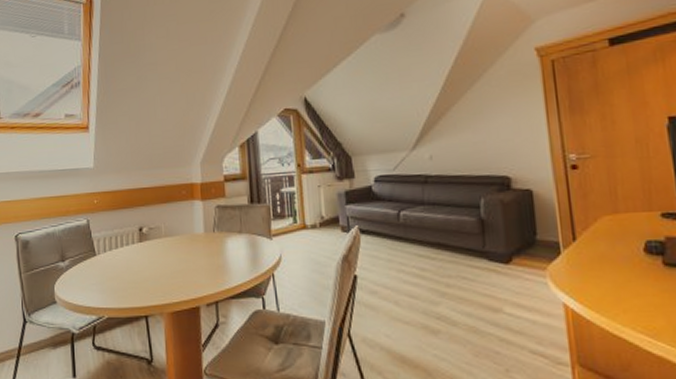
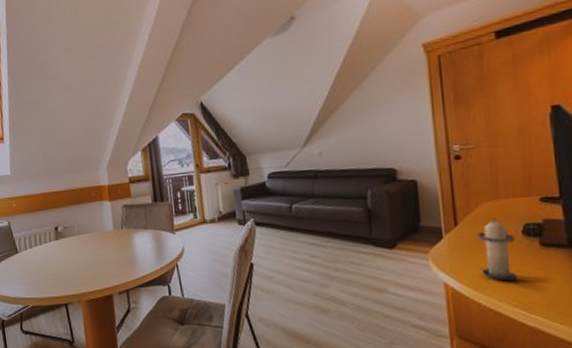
candle: none [597,233,641,304] -> present [477,217,517,281]

